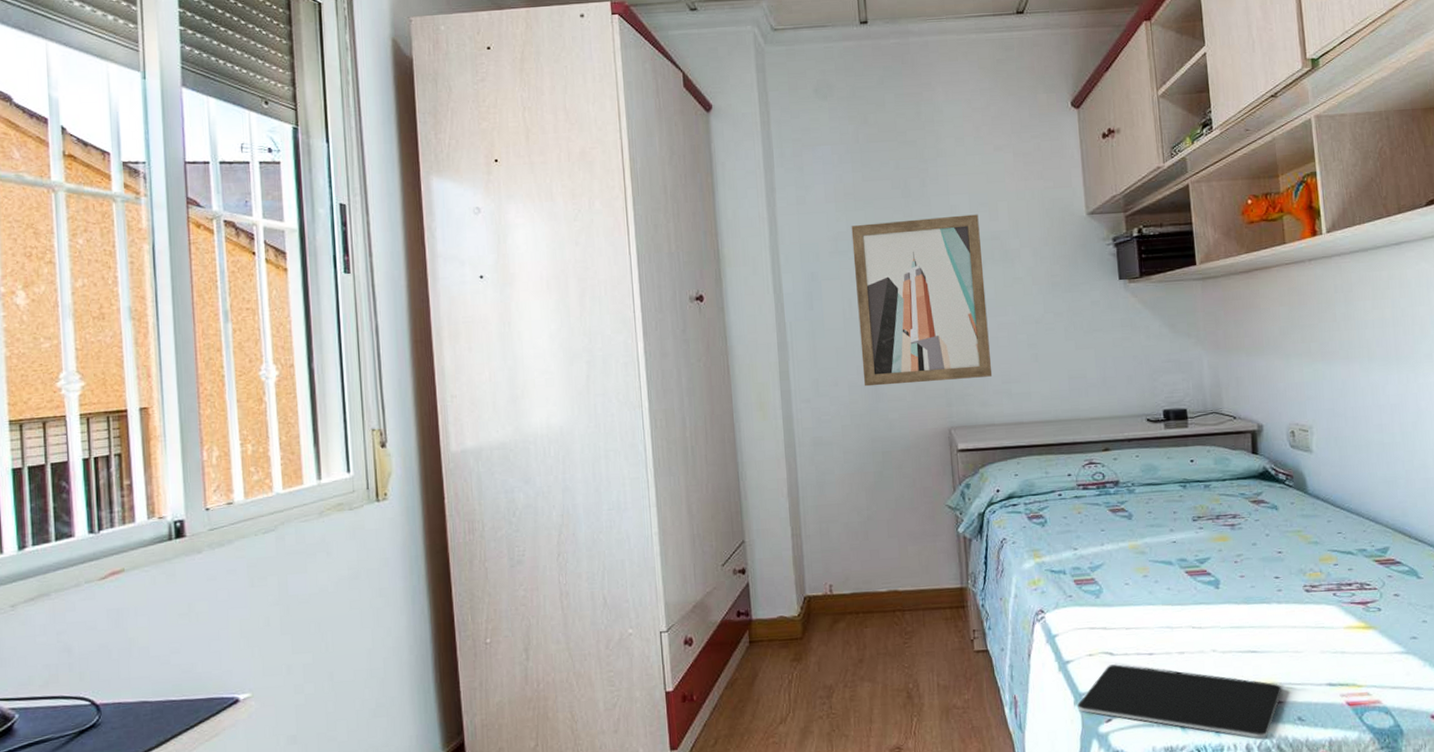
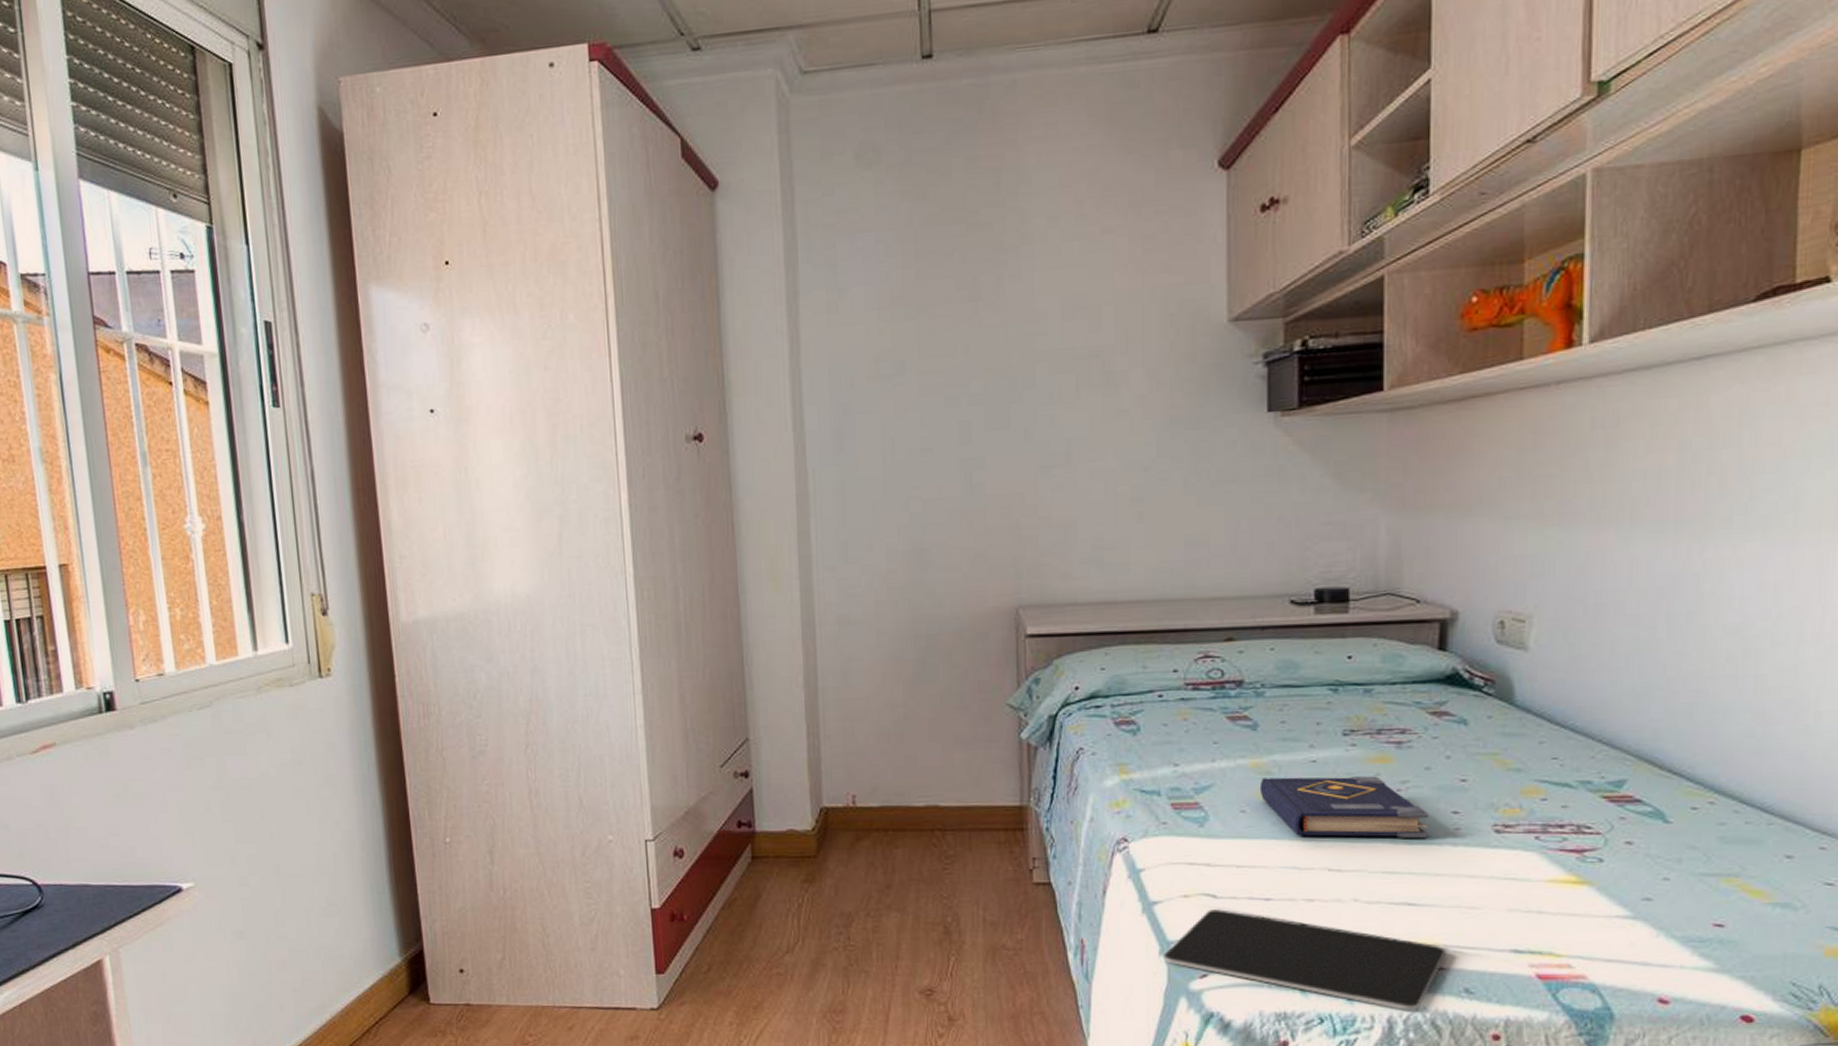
wall art: present [851,214,993,387] -> none [898,323,1079,552]
book: none [1137,551,1261,602] -> present [1259,776,1429,839]

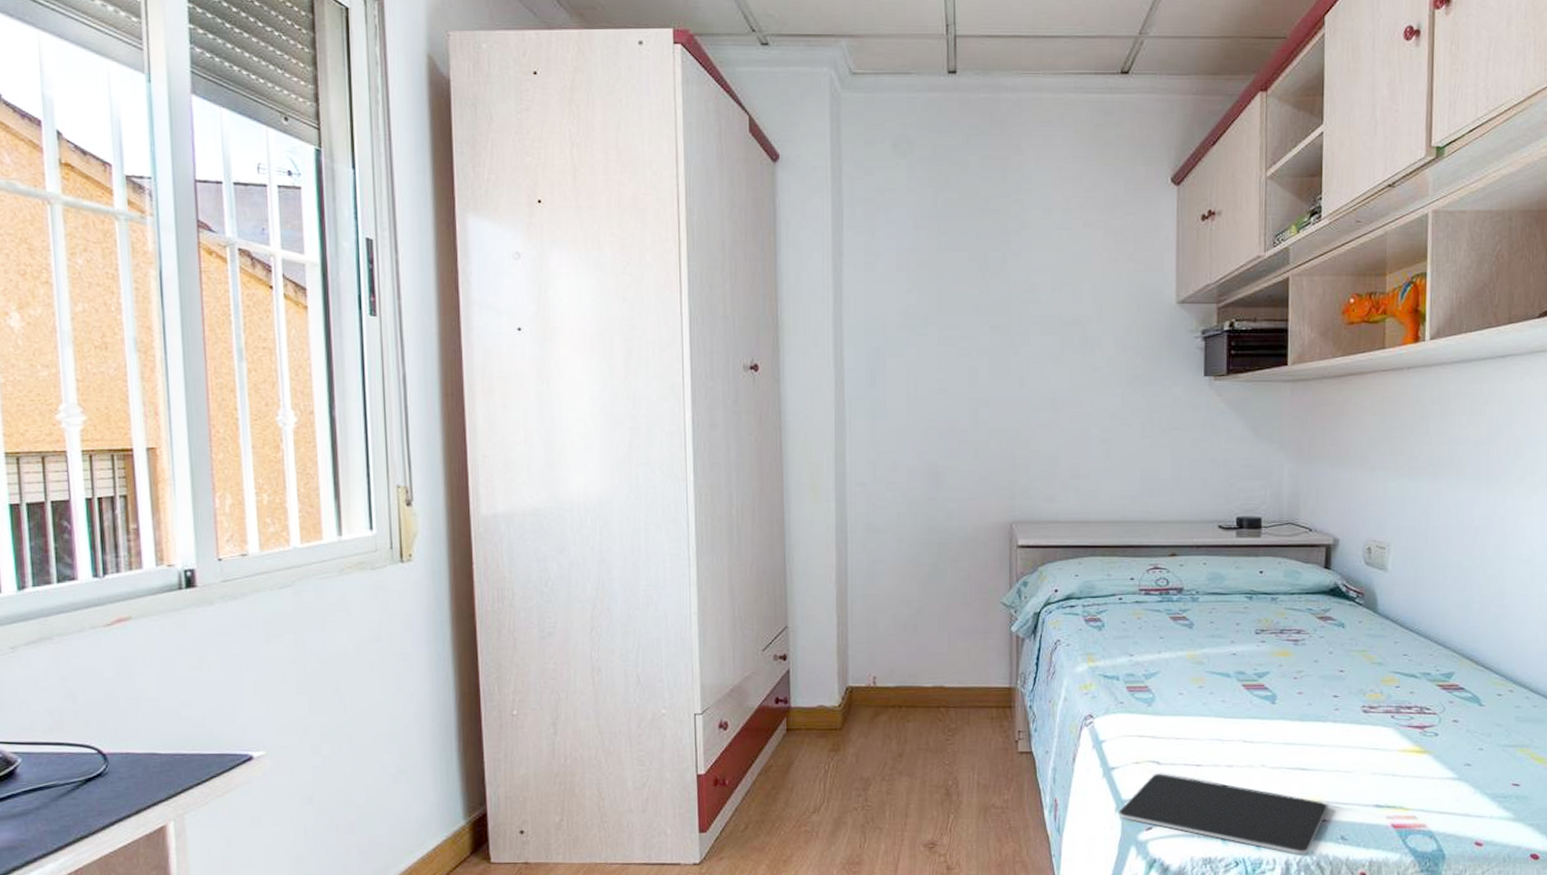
book: present [1259,776,1429,839] -> none [1193,666,1317,717]

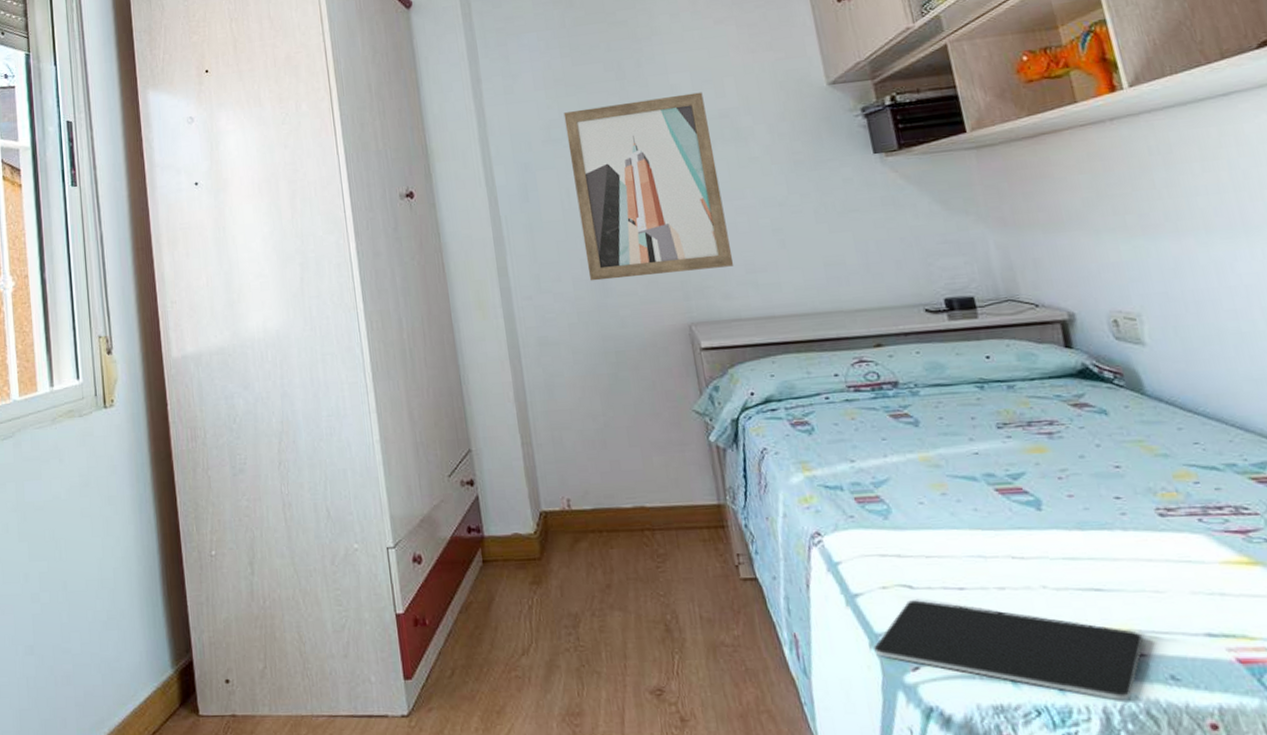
wall art: none [922,295,1061,473] -> present [563,92,734,281]

